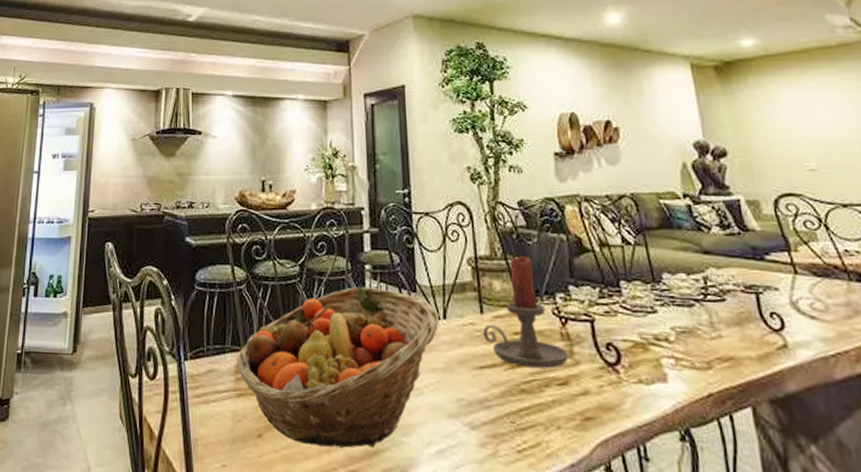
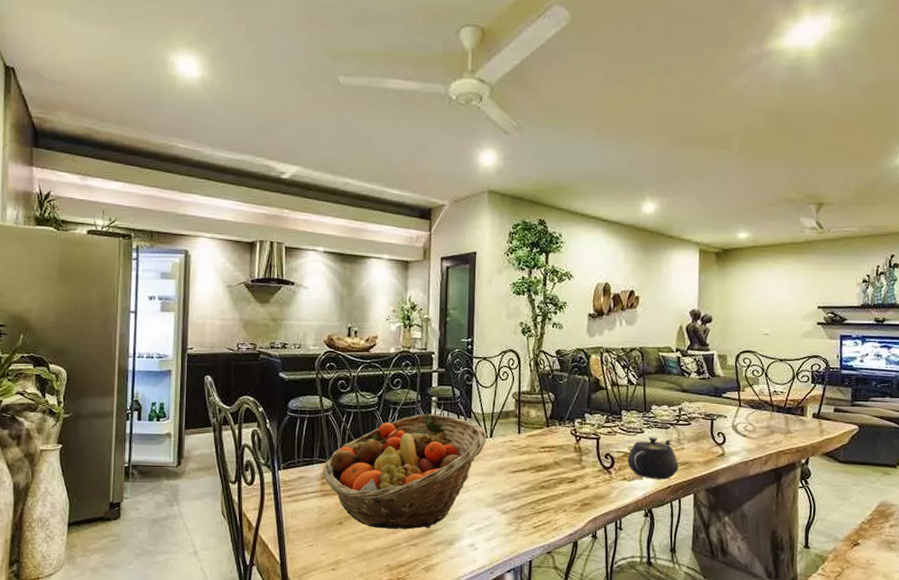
candle holder: present [483,256,569,369] -> none [519,392,579,472]
teapot: none [639,319,720,384] -> present [627,437,679,480]

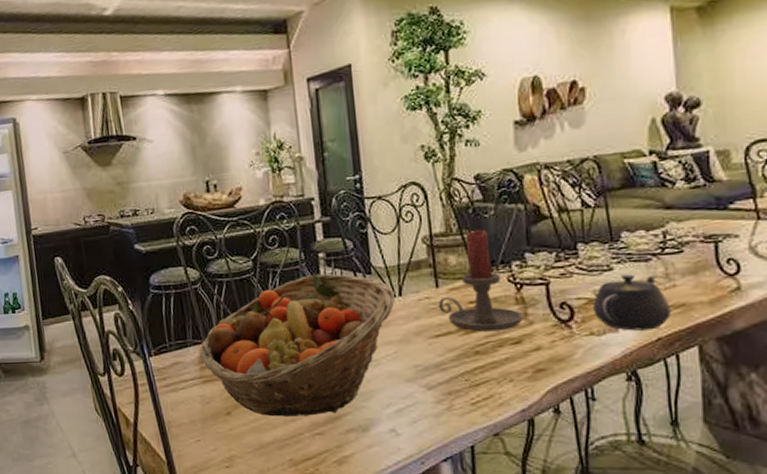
candle holder: none [519,392,579,472] -> present [439,229,523,332]

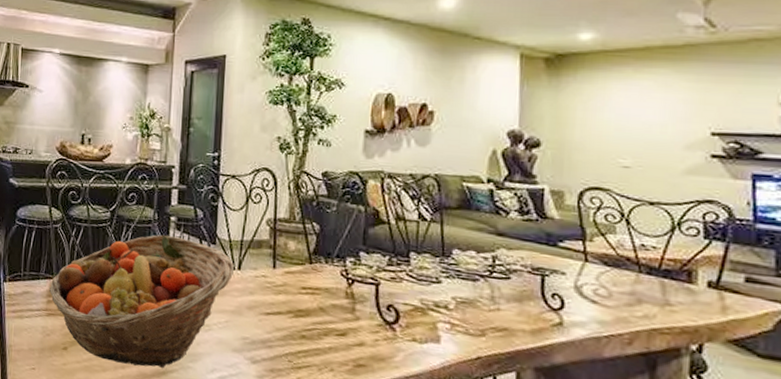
candle holder: present [439,229,523,332] -> none [273,221,351,321]
teapot: present [593,274,671,331] -> none [418,289,493,348]

